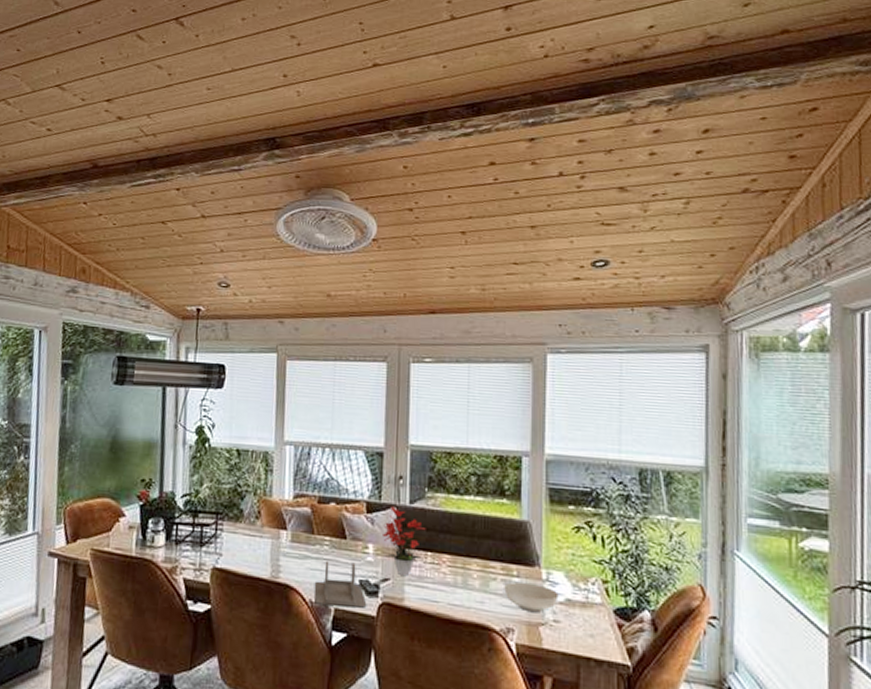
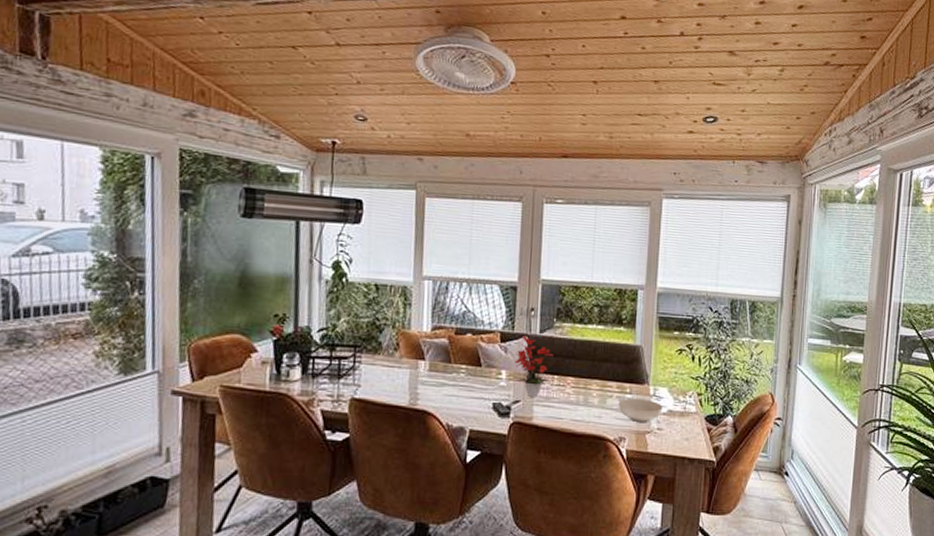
napkin holder: present [313,560,367,608] -> none [450,387,499,428]

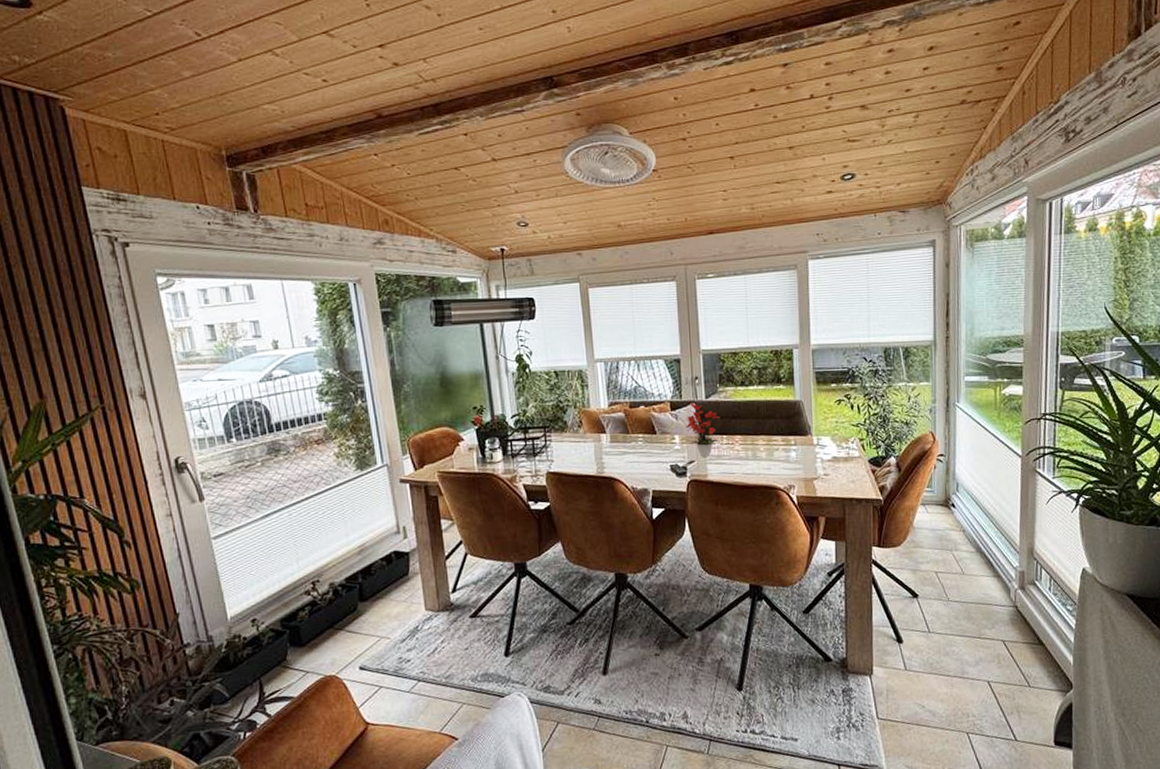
bowl: present [618,397,663,422] -> none [785,448,827,470]

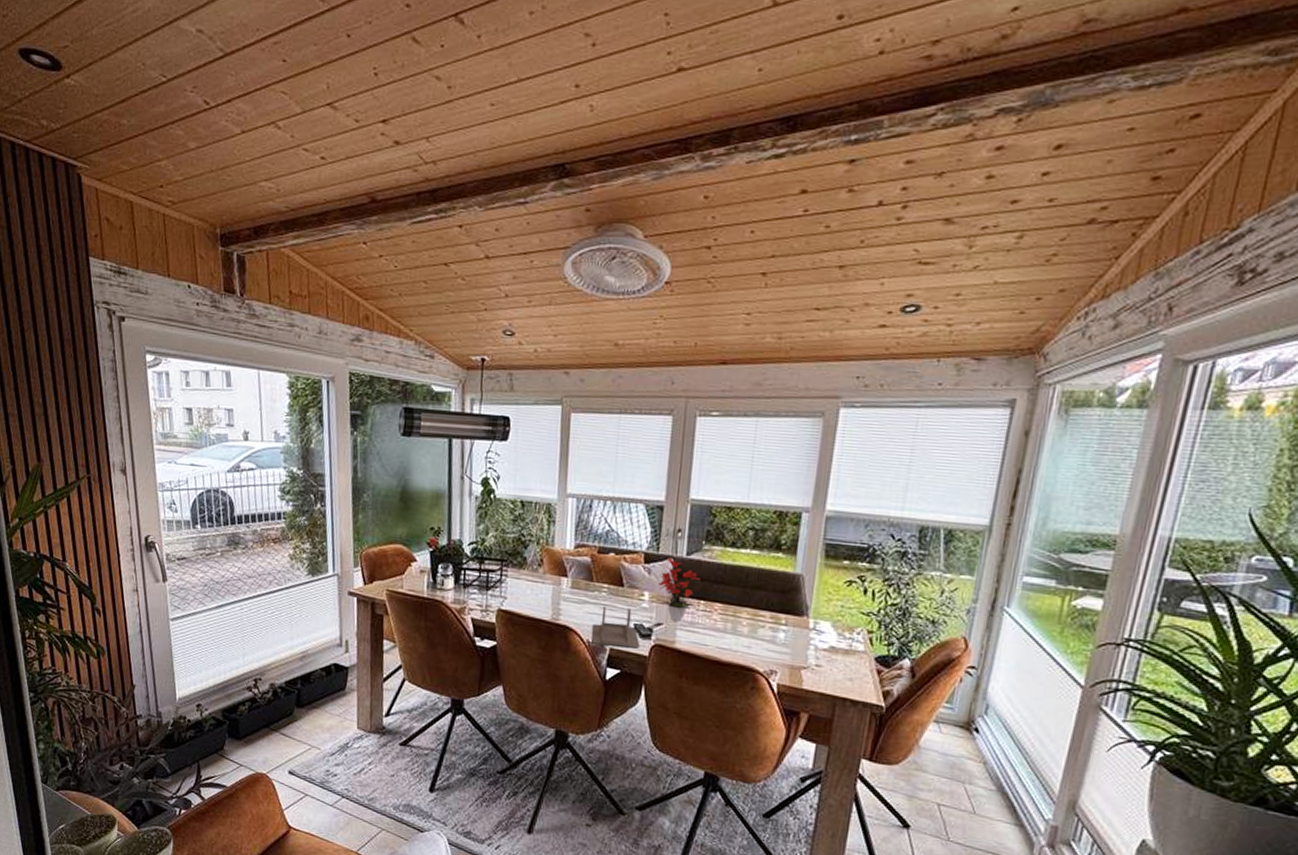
napkin holder: none [634,452,678,489] -> present [591,605,640,649]

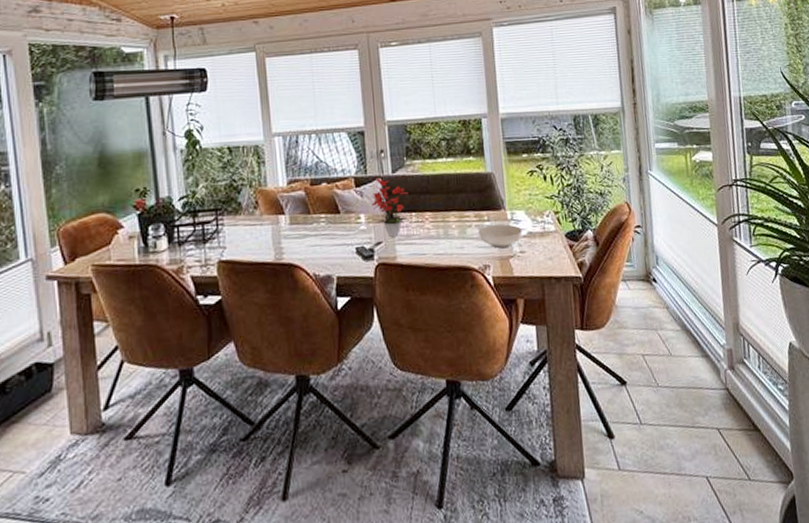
napkin holder: present [591,605,640,649] -> none [316,233,365,276]
bowl: none [771,629,824,657] -> present [478,224,522,248]

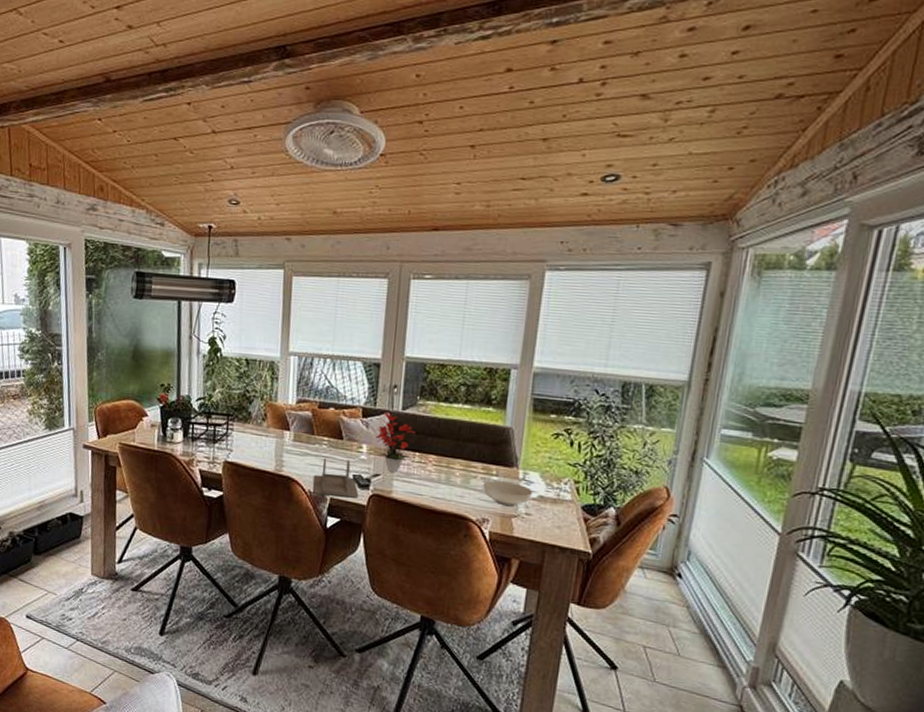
napkin holder: none [316,233,365,276] -> present [312,457,359,498]

